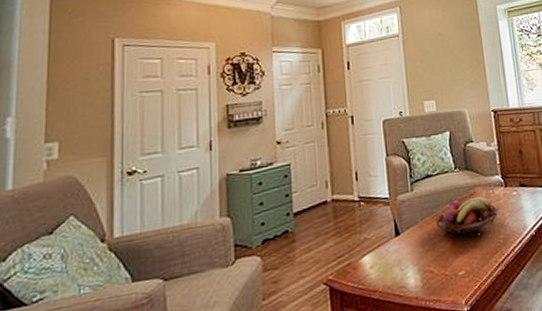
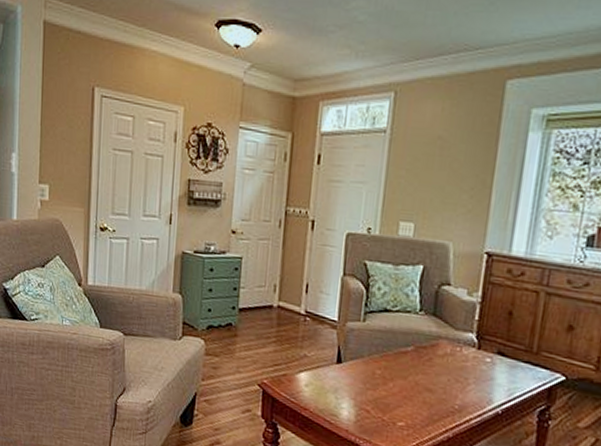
fruit basket: present [435,197,500,236] -> none [383,346,465,389]

